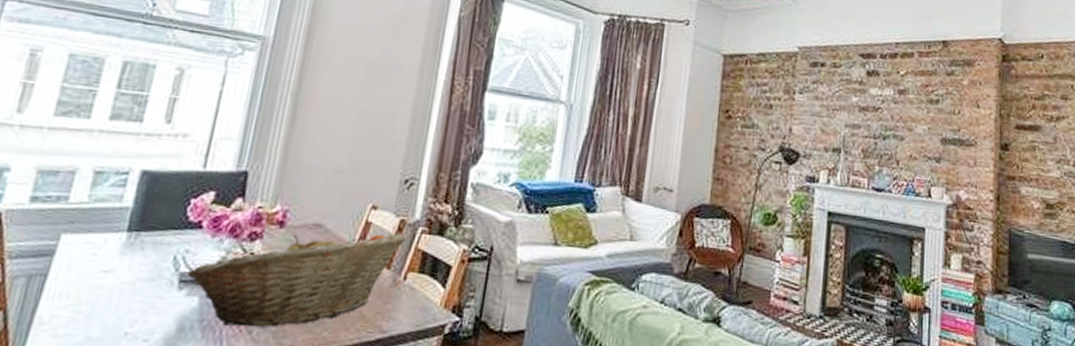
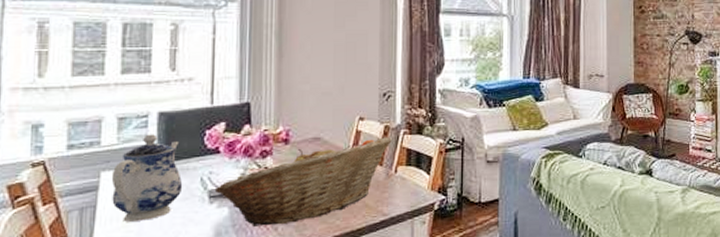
teapot: none [66,195,159,301] -> present [111,134,183,222]

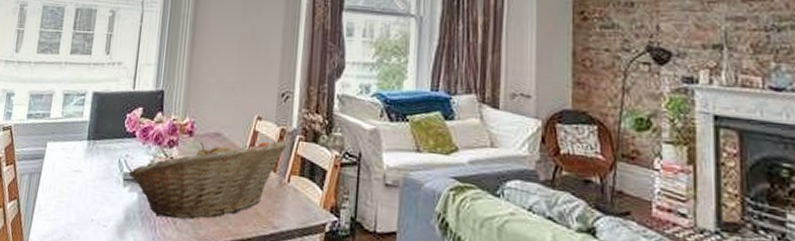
teapot: present [111,134,183,222] -> none [52,112,106,194]

